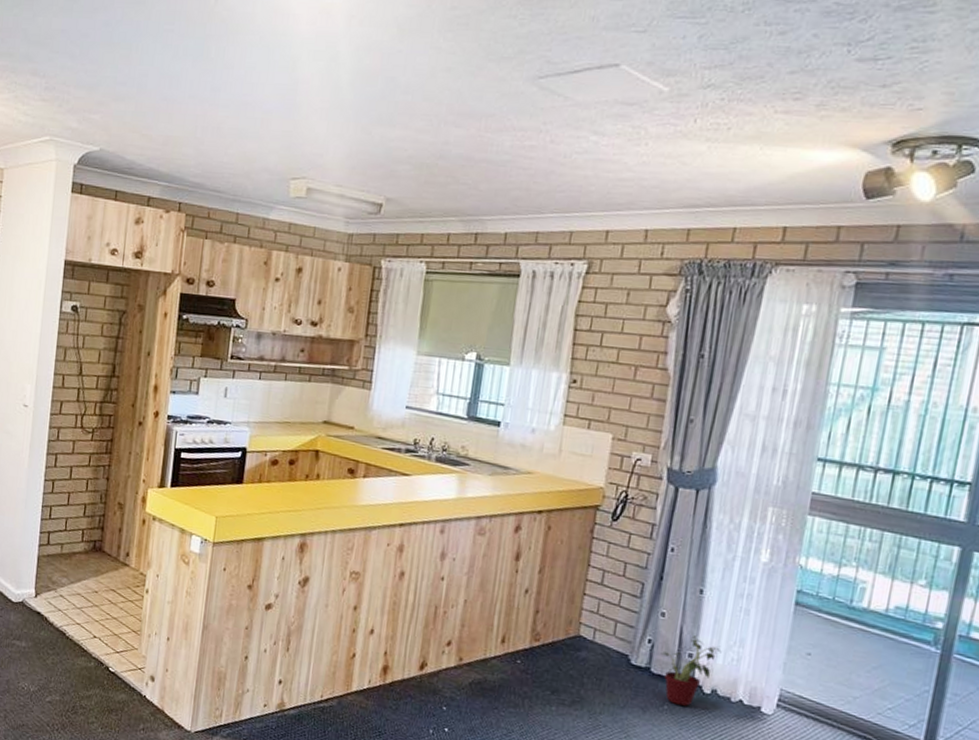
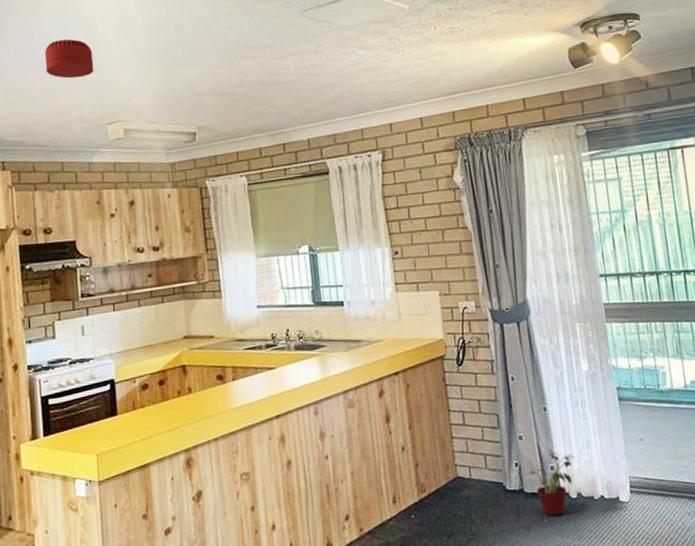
smoke detector: none [239,76,292,123] -> present [44,39,94,79]

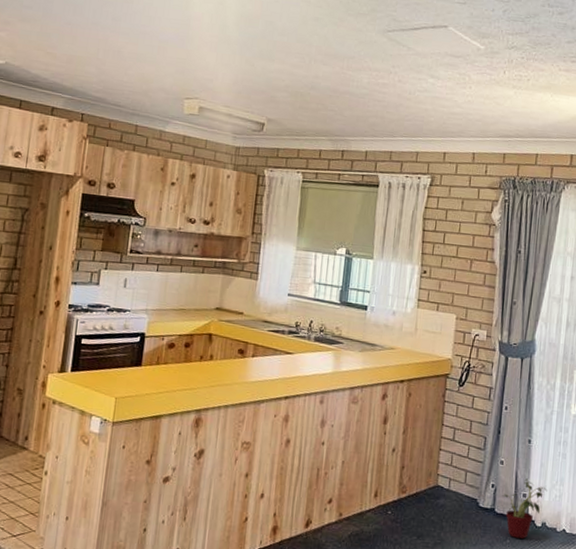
smoke detector: present [44,39,94,79] -> none [138,11,185,51]

